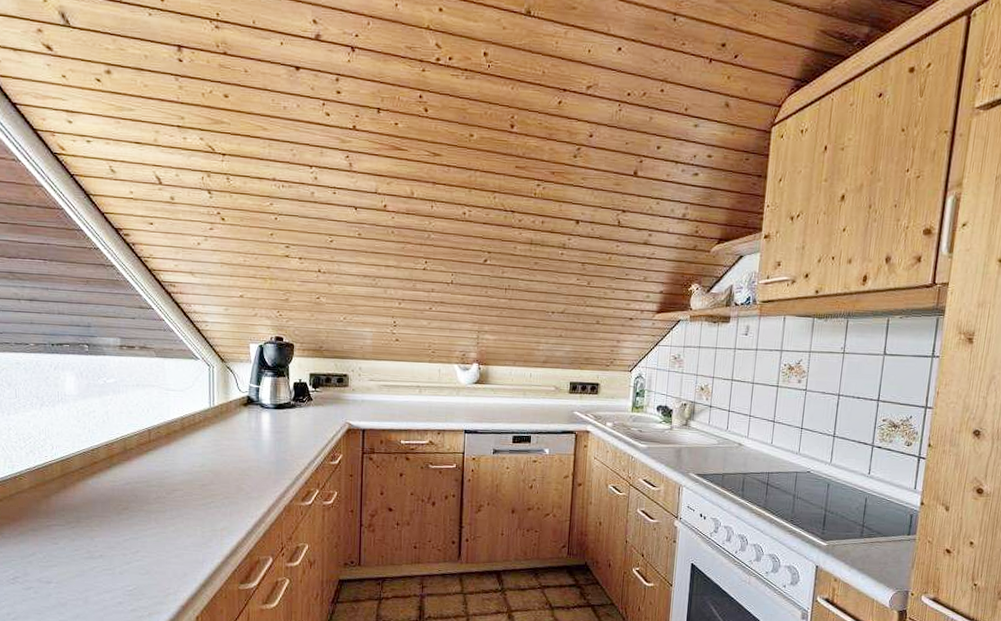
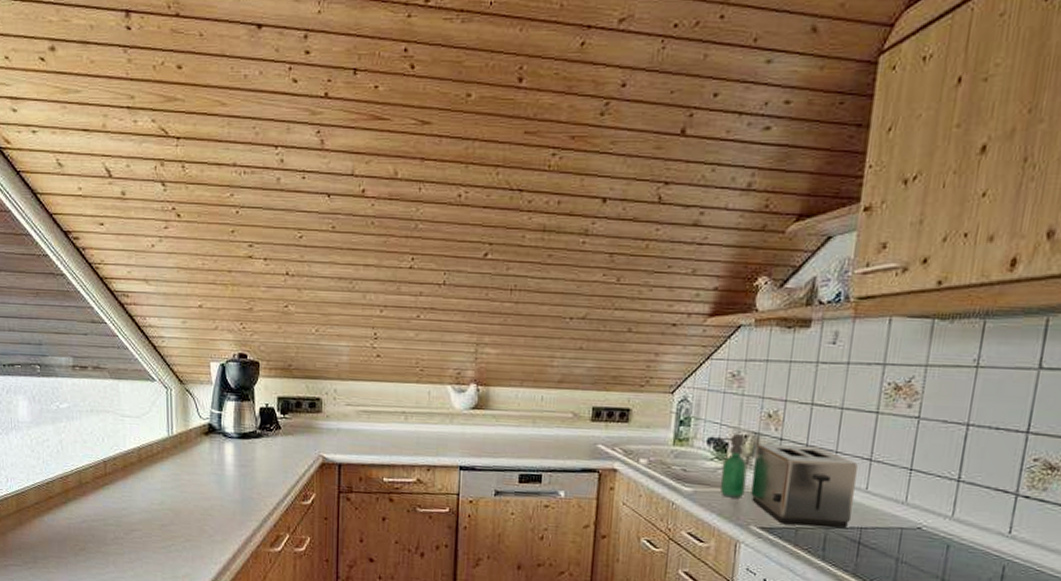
soap dispenser: none [665,402,687,452] -> present [718,433,748,498]
toaster: none [689,410,765,474] -> present [751,443,858,529]

